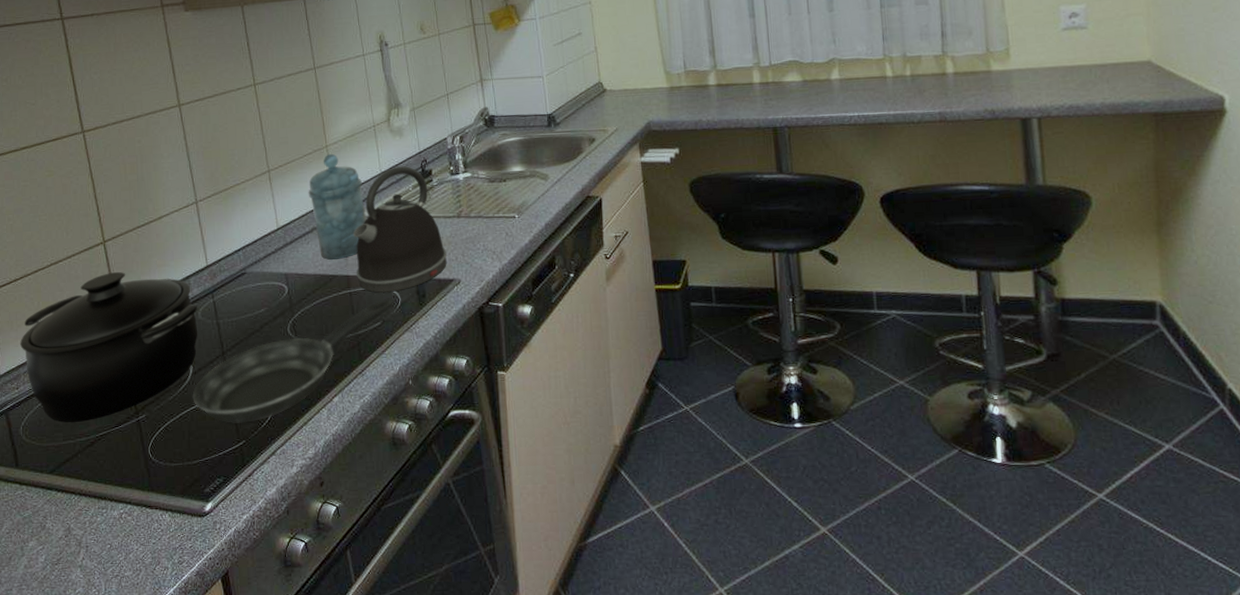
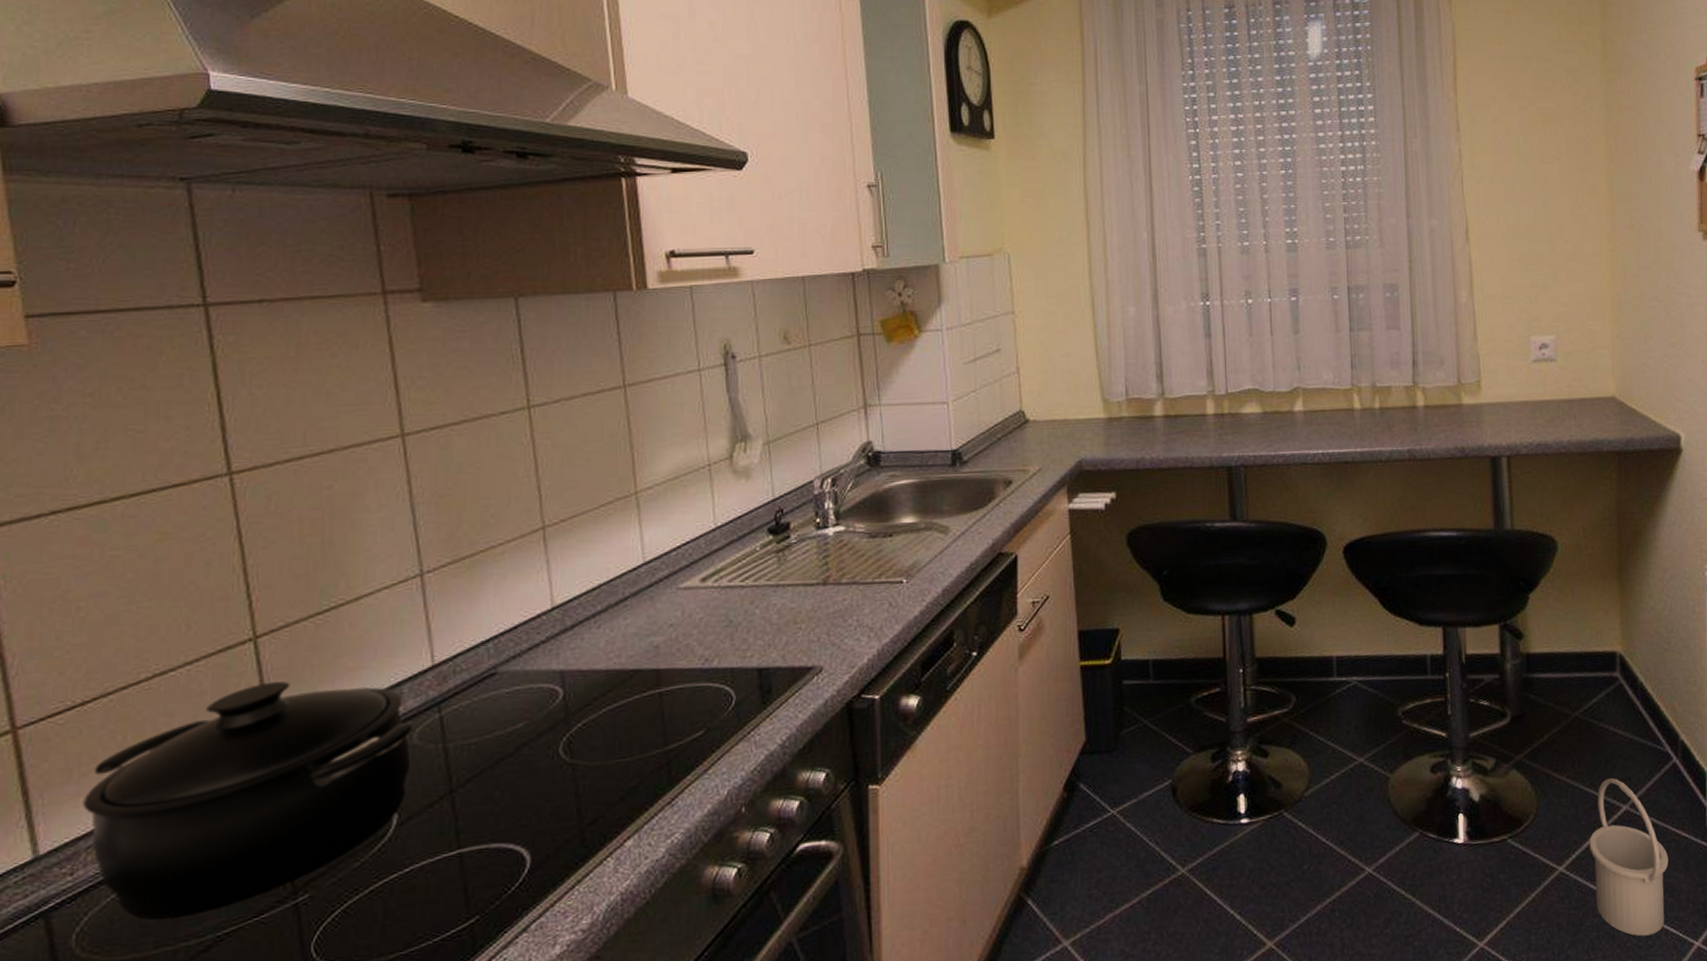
frying pan: present [192,297,396,423] -> none [394,695,728,893]
canister: present [308,153,366,260] -> none [603,502,690,649]
kettle: present [353,166,447,293] -> none [670,518,806,691]
bucket: none [1130,418,1216,567] -> present [1589,778,1669,937]

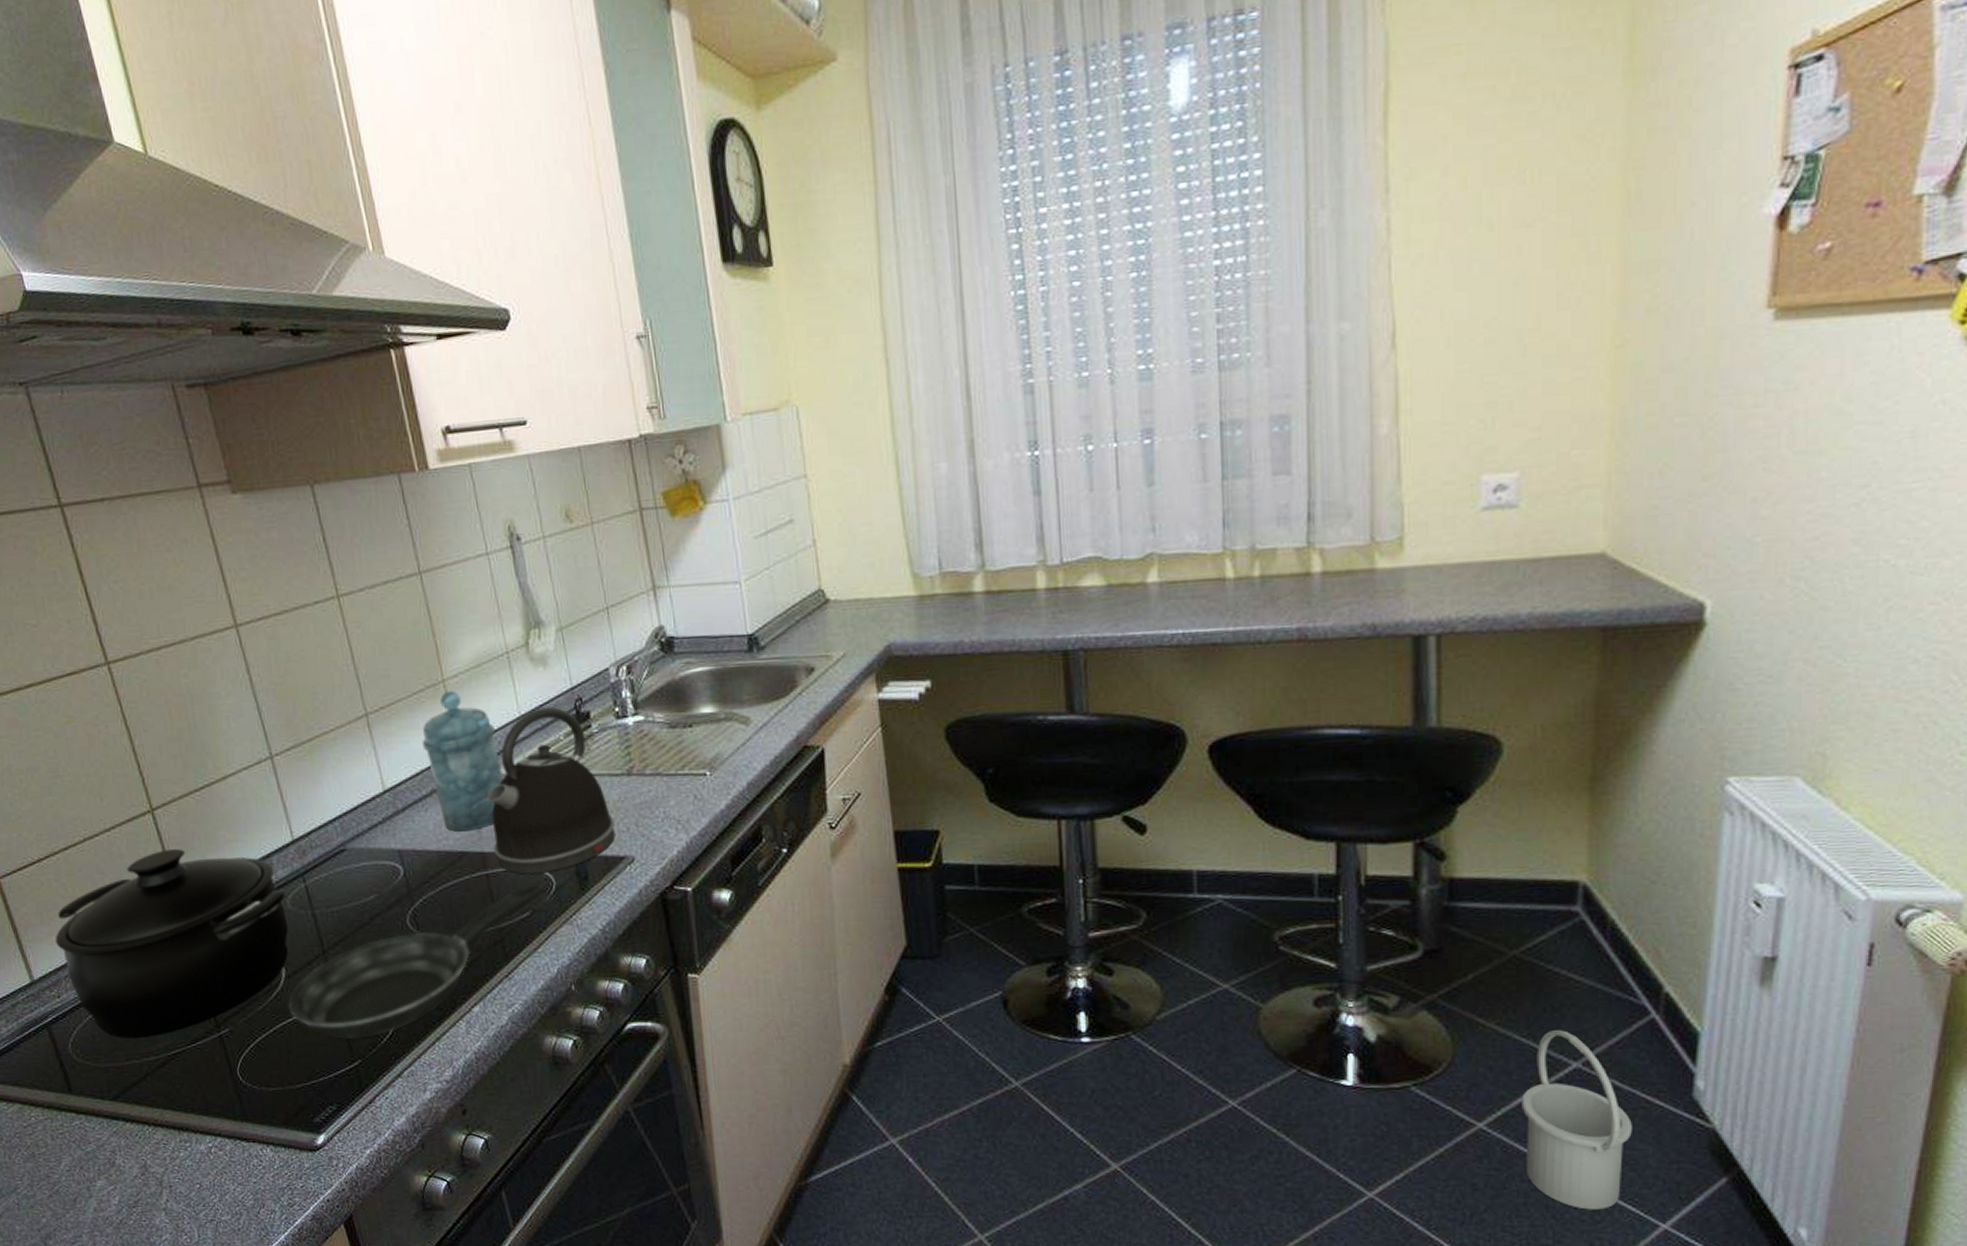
frying pan: none [394,695,728,893] -> present [288,879,549,1039]
canister: none [603,502,690,649] -> present [422,690,503,832]
kettle: none [670,518,806,691] -> present [487,706,616,874]

